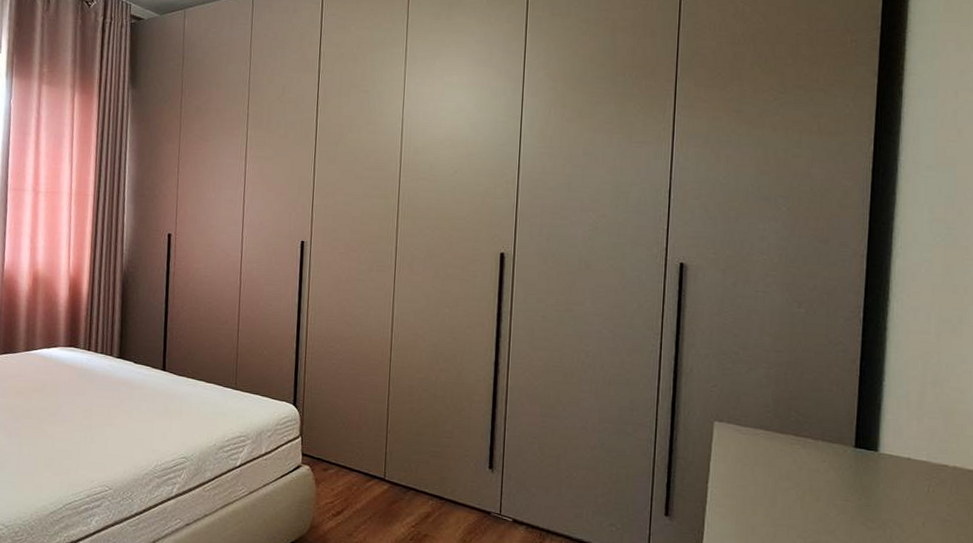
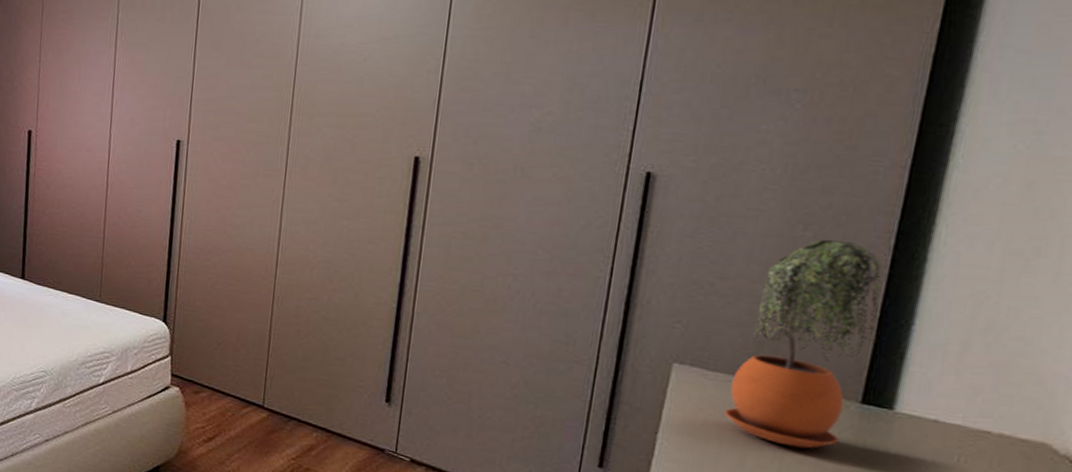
potted plant: none [756,314,859,488] -> present [724,239,883,449]

